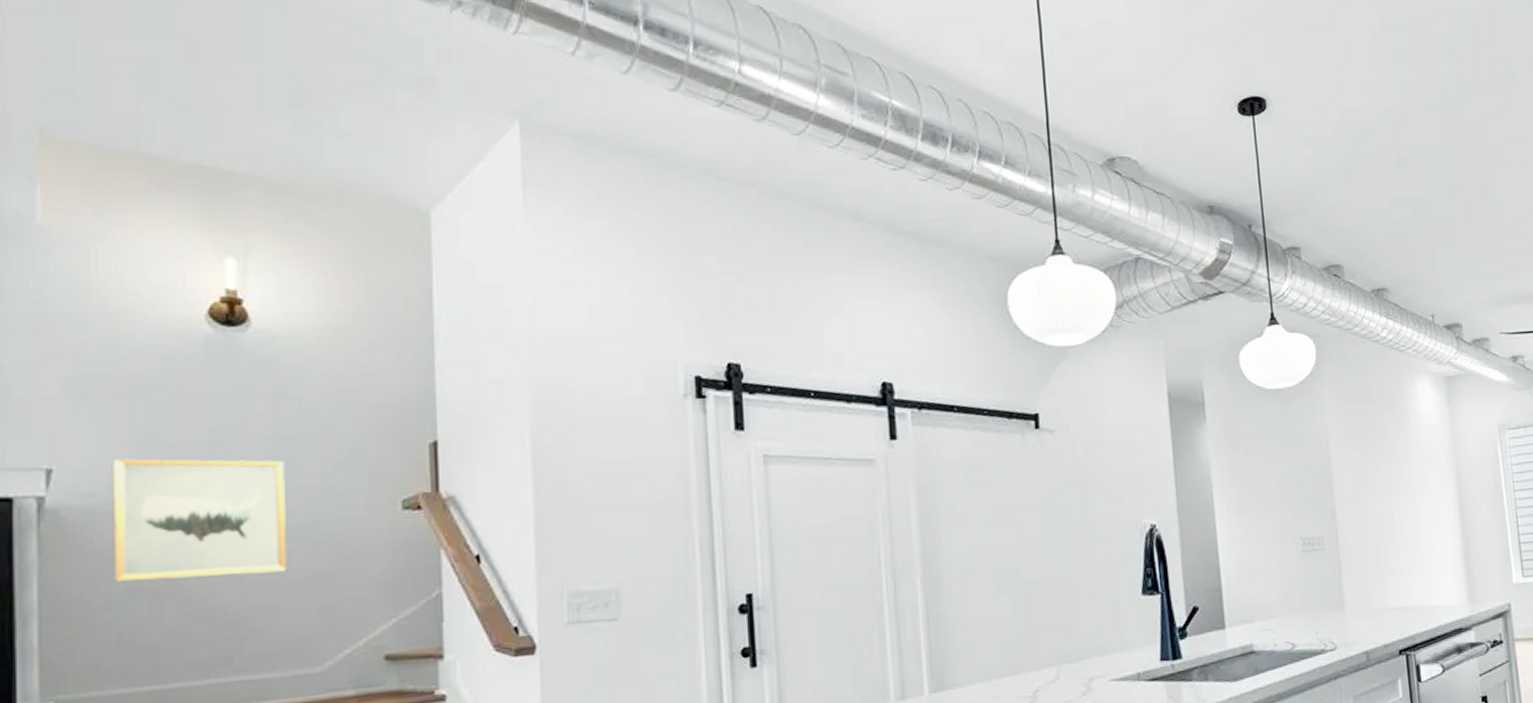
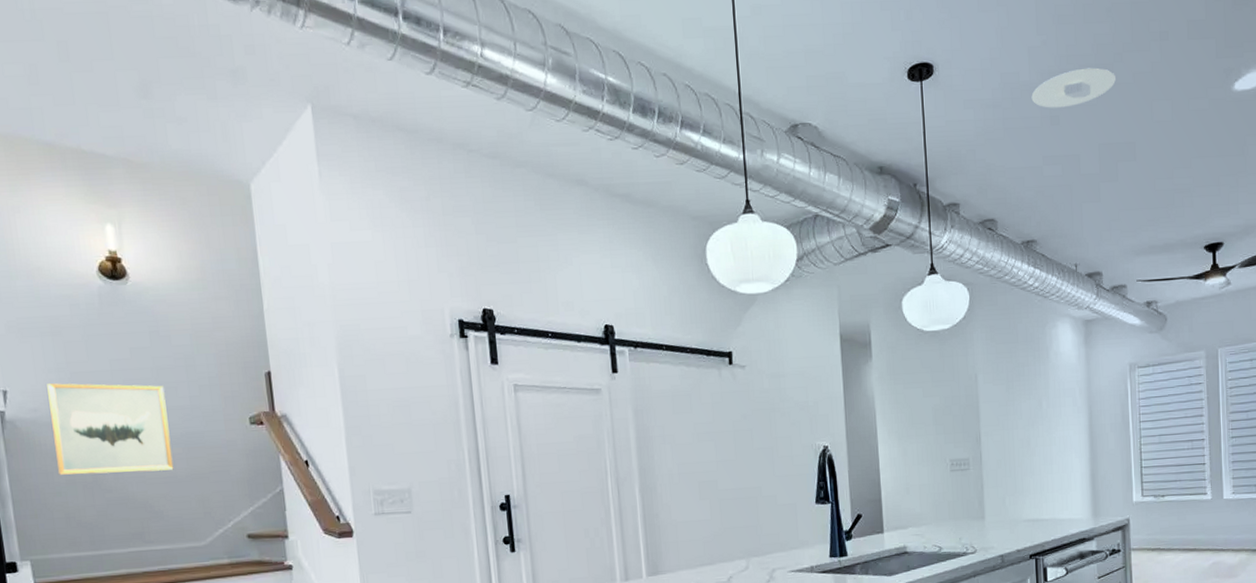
recessed light: none [1374,107,1463,148] -> present [1031,67,1116,108]

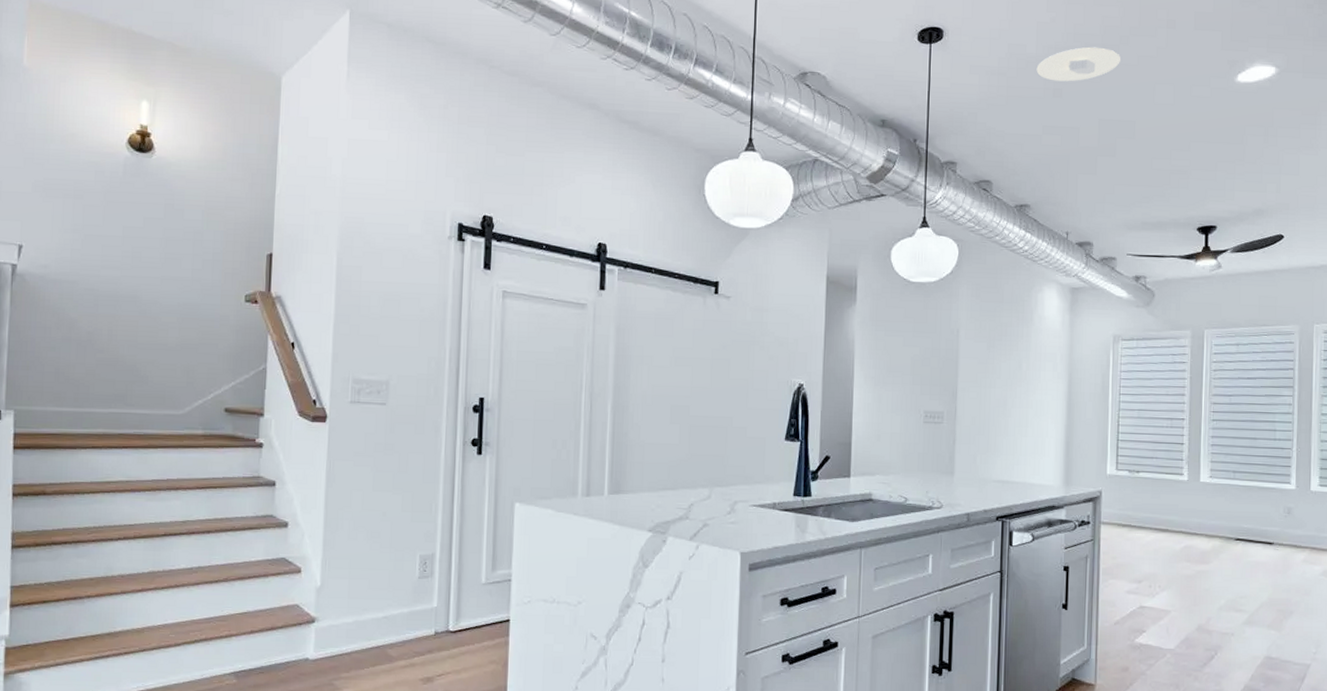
wall art: present [47,383,174,475] -> none [55,243,169,338]

